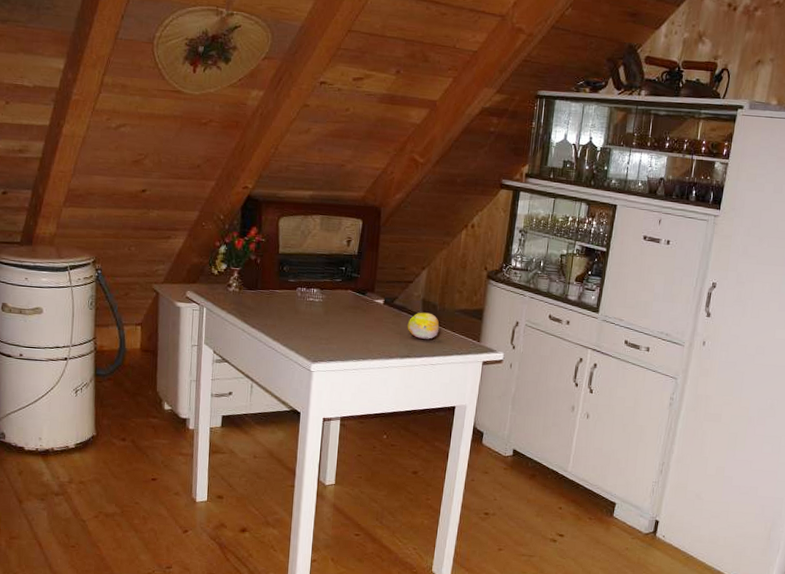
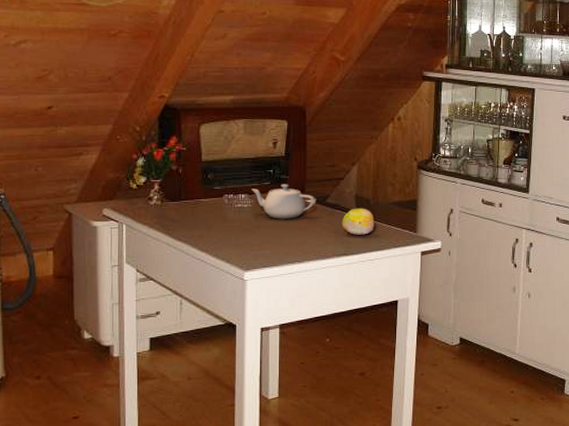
teapot: none [323,282,384,317] -> present [251,184,315,219]

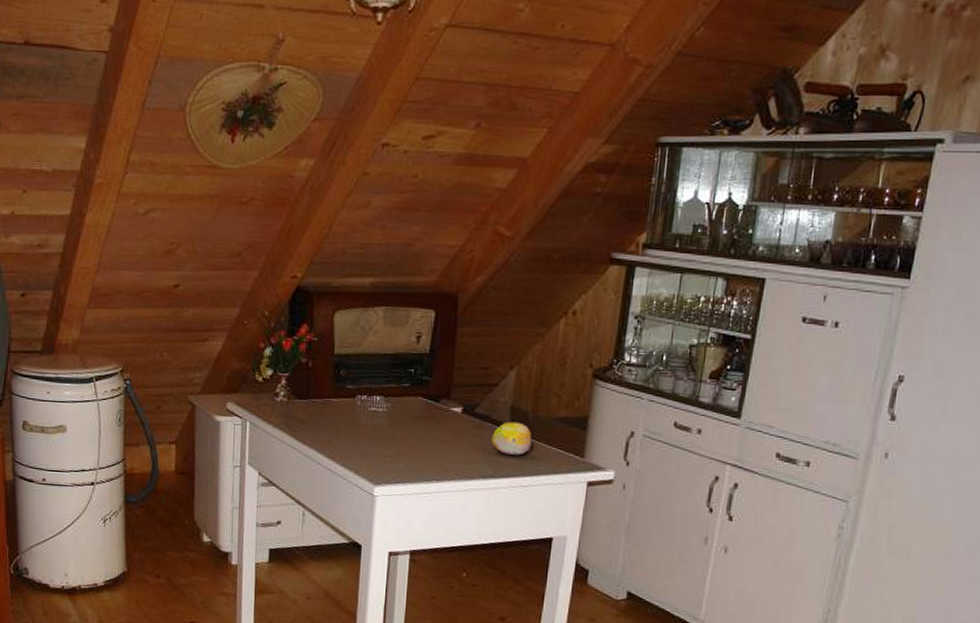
teapot: present [251,184,315,219] -> none [388,386,462,429]

